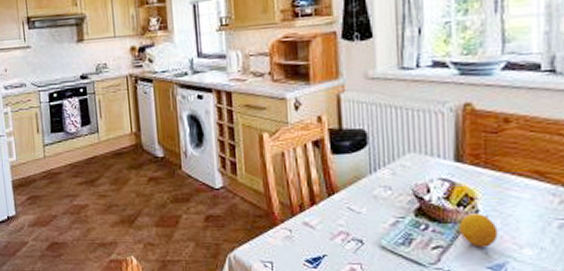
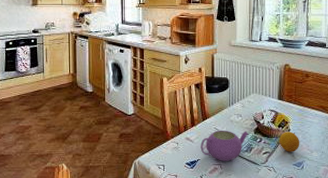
teapot: none [326,211,406,259] -> present [200,130,249,161]

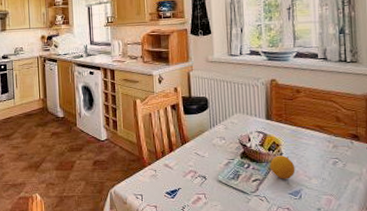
teapot: present [200,130,249,161] -> none [181,155,235,190]

